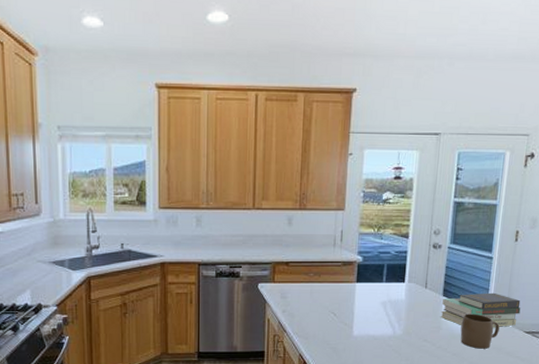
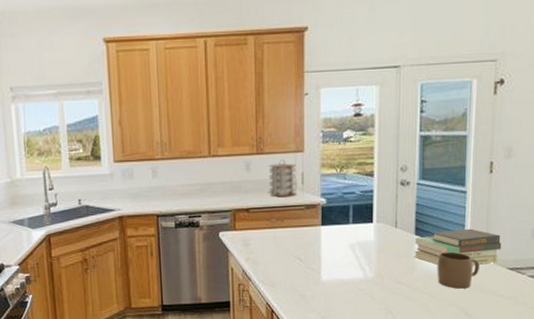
spice rack: none [308,217,336,253] -> present [268,160,296,198]

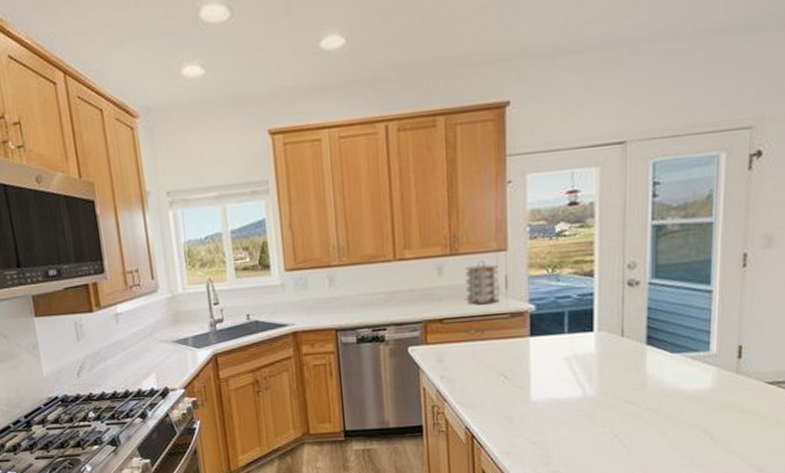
books: present [415,228,502,265] -> none [646,335,758,380]
mug: present [437,251,480,289] -> none [674,363,729,408]

